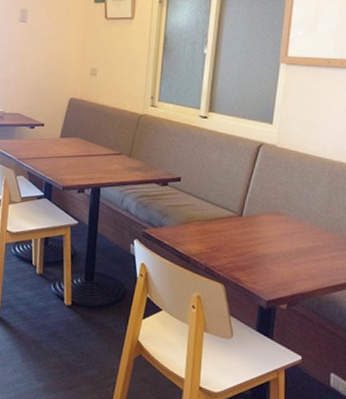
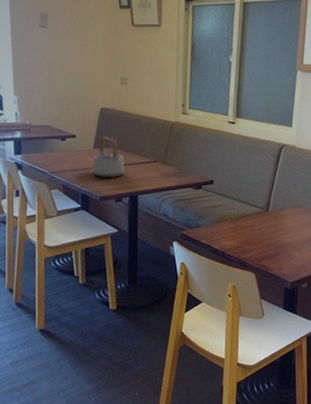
teapot: none [57,125,89,168] -> present [92,136,124,177]

